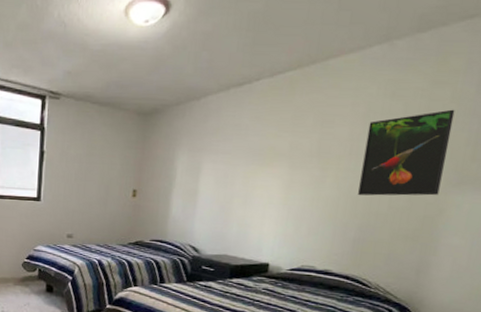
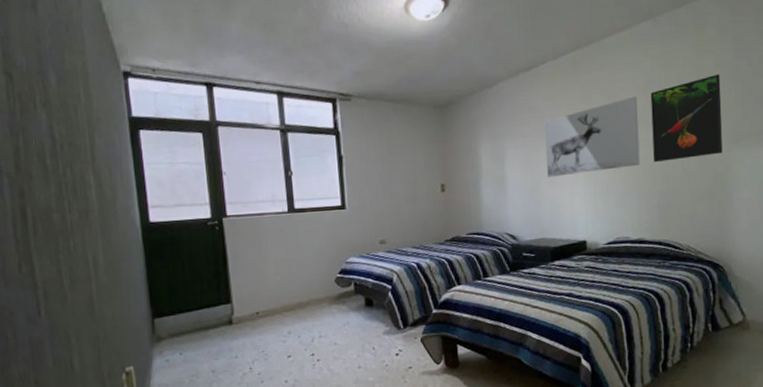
wall art: none [241,124,353,197] -> present [544,96,640,177]

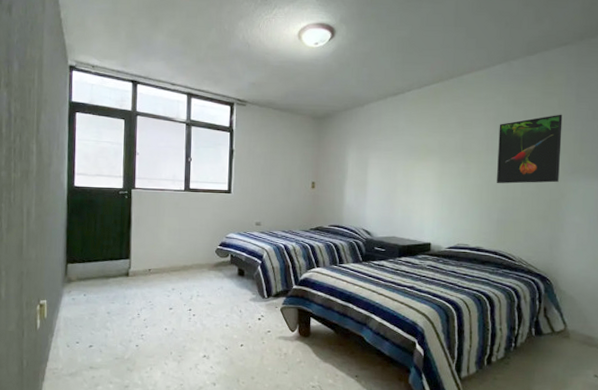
wall art: present [544,96,640,177] -> none [403,125,487,187]

